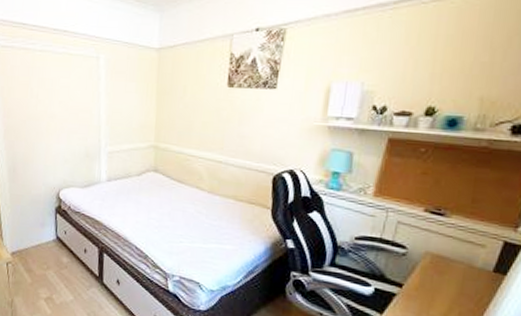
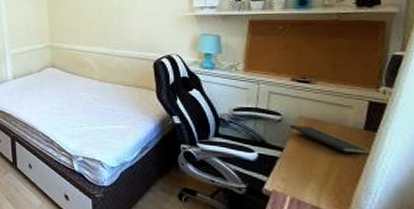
notepad: none [414,260,499,300] -> present [290,125,374,158]

